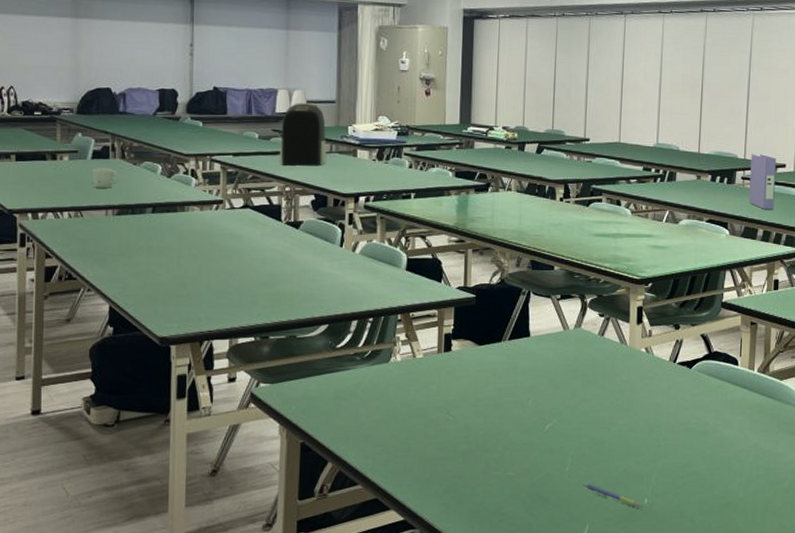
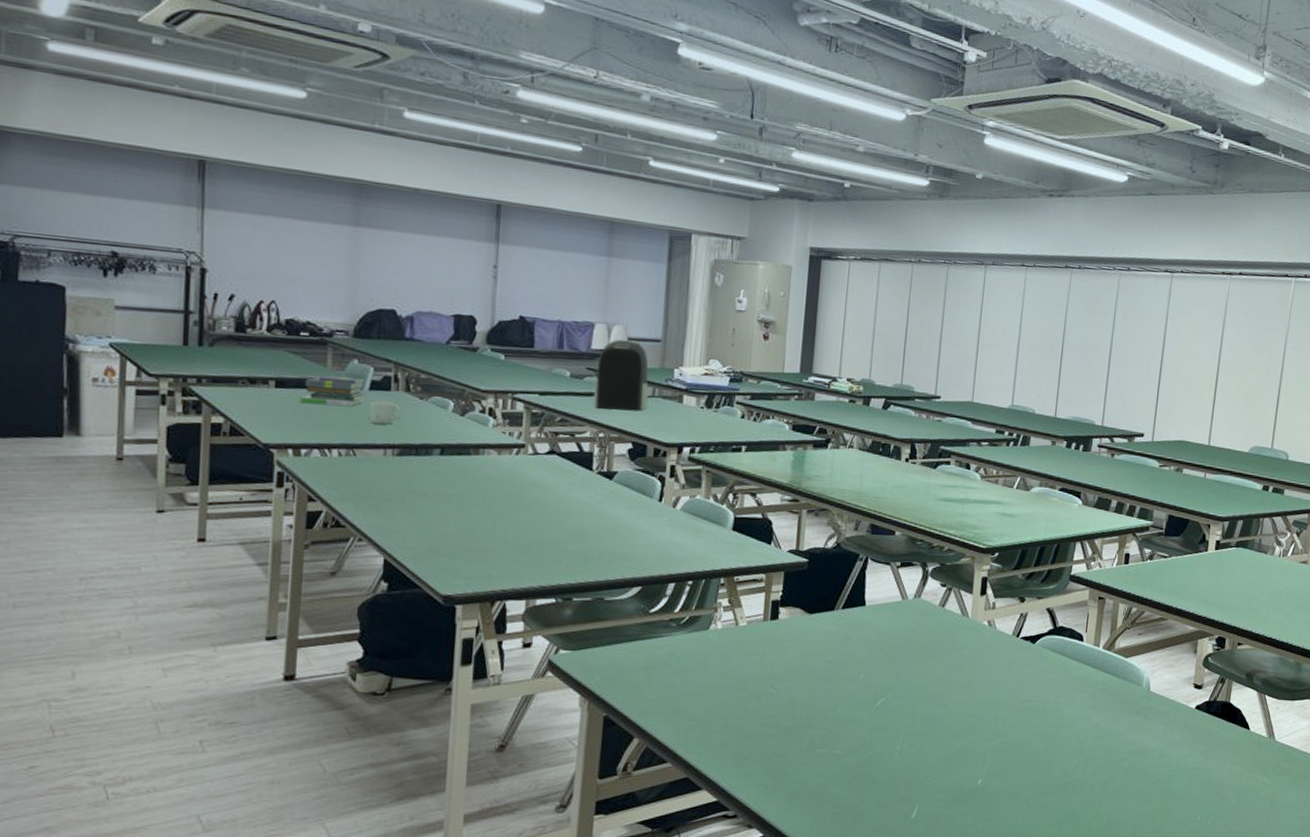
books: none [35,148,89,175] -> present [299,376,366,407]
pen: present [582,482,644,508] -> none [913,761,978,789]
binder: present [749,154,777,209] -> none [1104,421,1135,480]

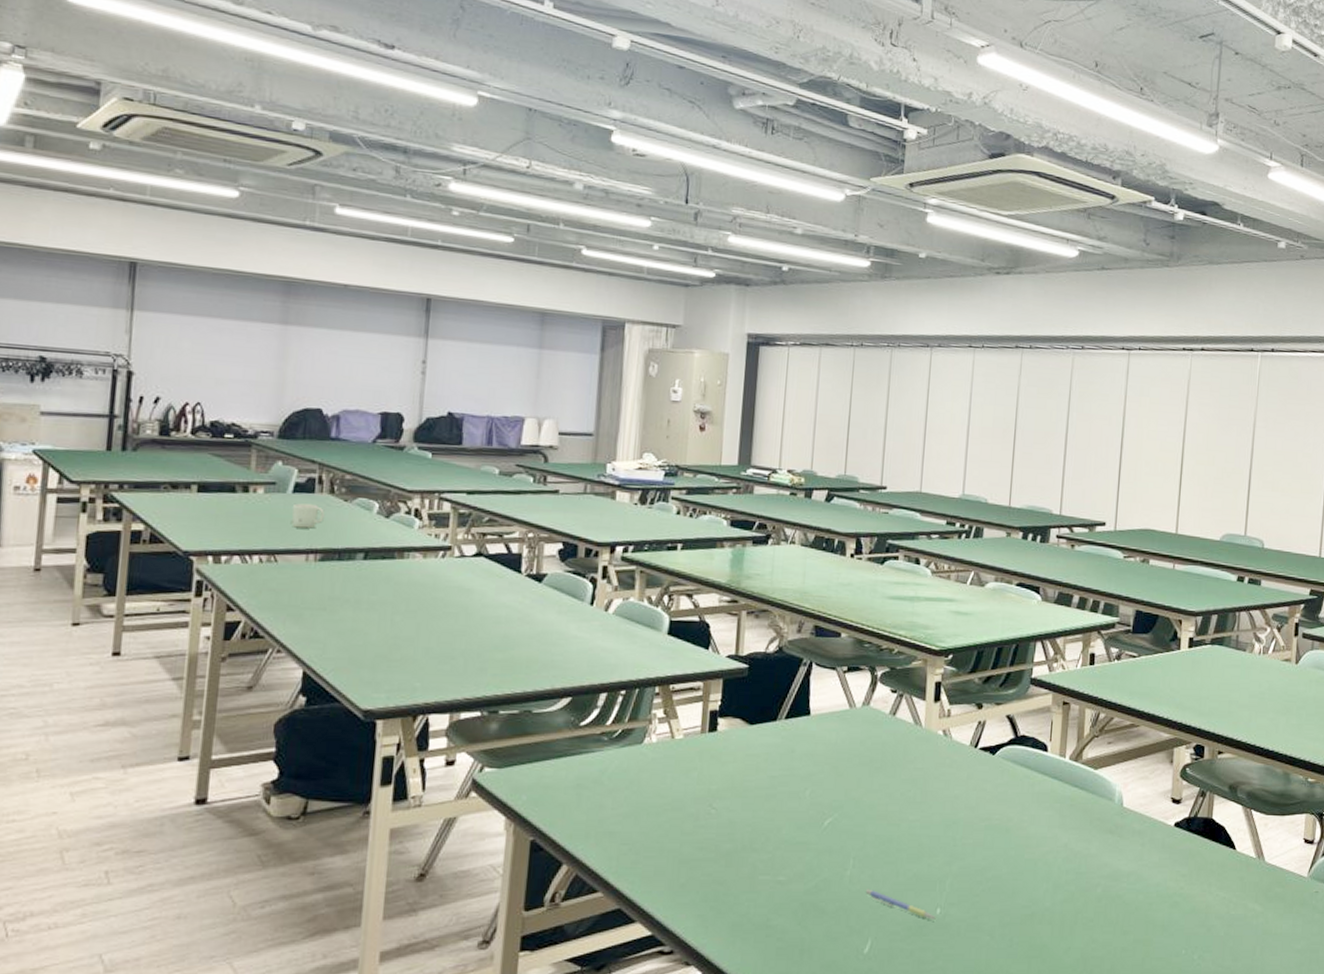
books: present [299,376,366,407] -> none [221,479,289,511]
backpack: present [592,337,649,411] -> none [521,432,580,509]
pen: none [913,761,978,789] -> present [865,889,936,920]

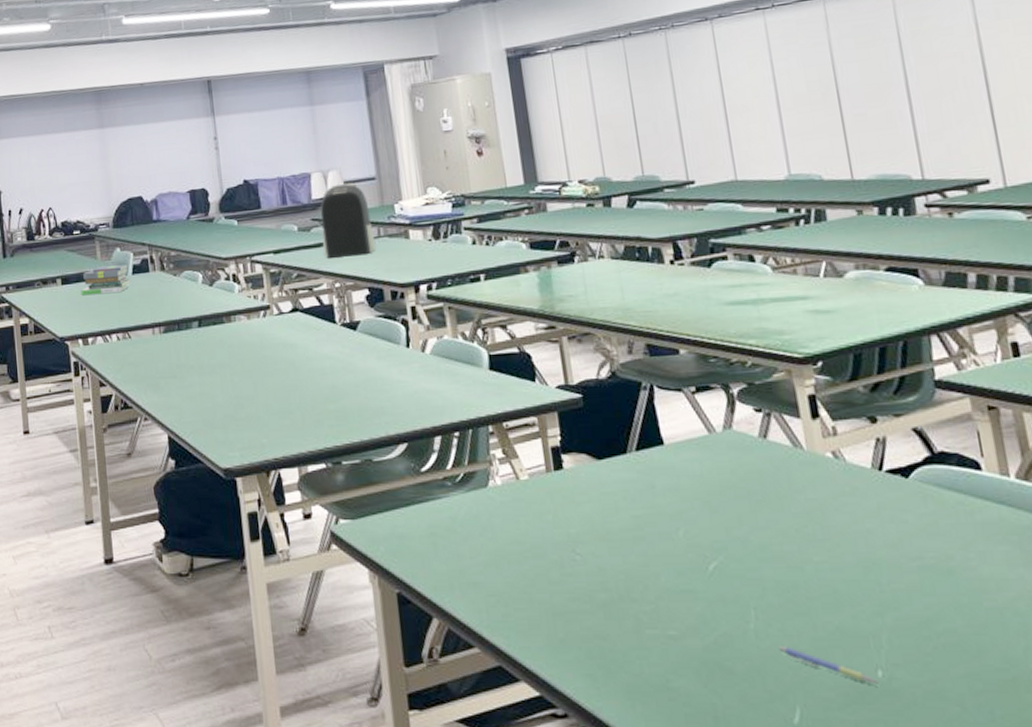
books: none [221,479,289,511] -> present [81,265,131,296]
mug: present [292,503,325,529] -> none [135,282,161,306]
backpack: none [521,432,580,509] -> present [320,181,377,258]

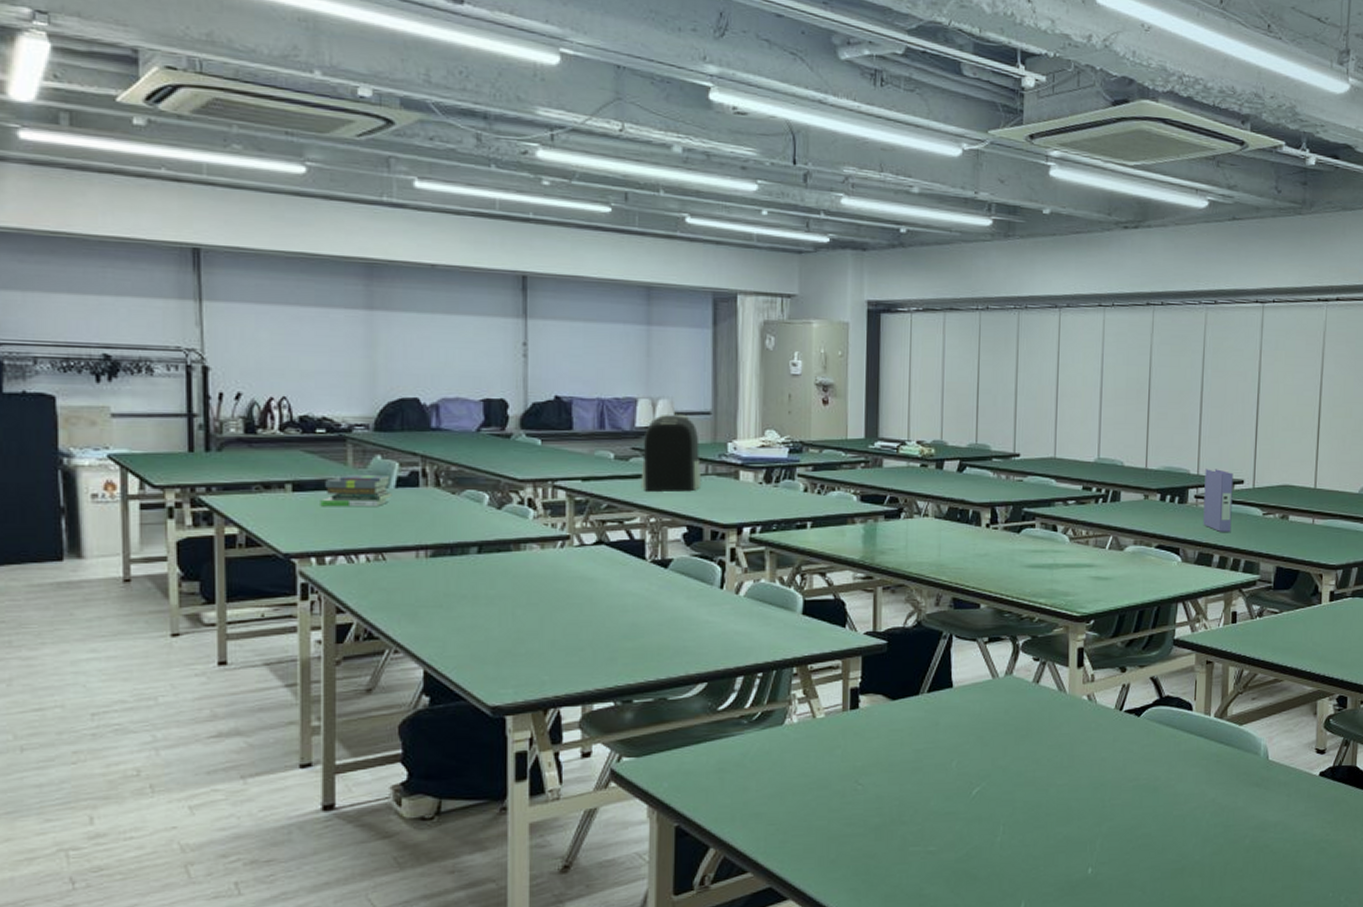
pen: present [778,645,879,684] -> none [1016,853,1088,879]
binder: none [932,170,986,245] -> present [1203,469,1234,532]

